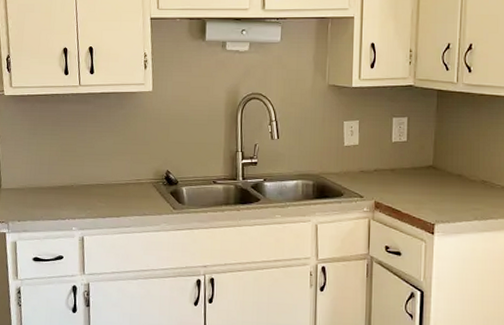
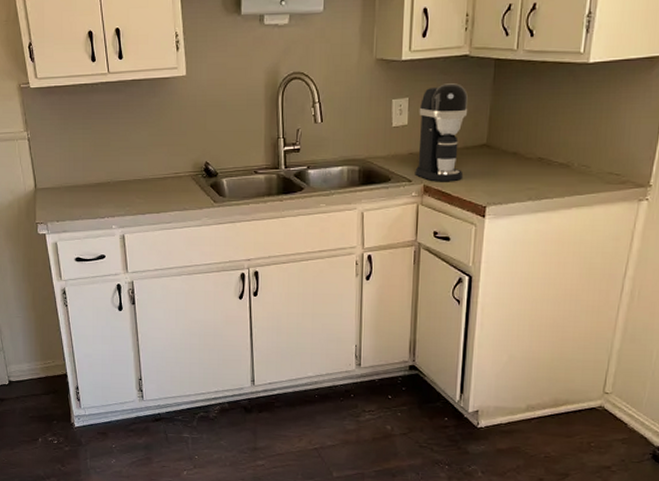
coffee maker: none [366,109,415,199] -> present [415,83,468,182]

